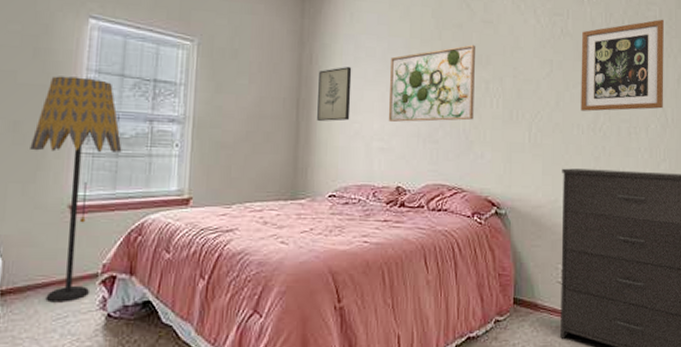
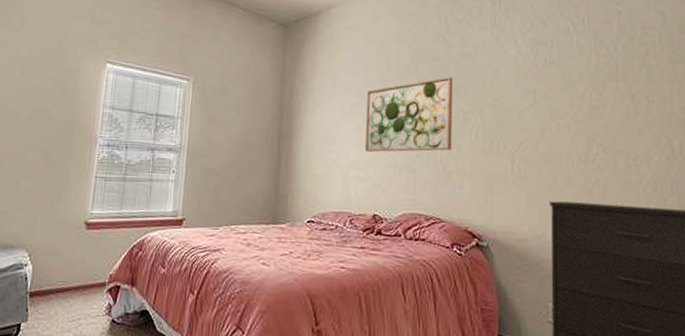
floor lamp: present [30,76,122,303] -> none [57,112,129,307]
wall art: present [317,67,352,121] -> none [297,100,330,151]
wall art: present [581,19,664,112] -> none [568,44,668,142]

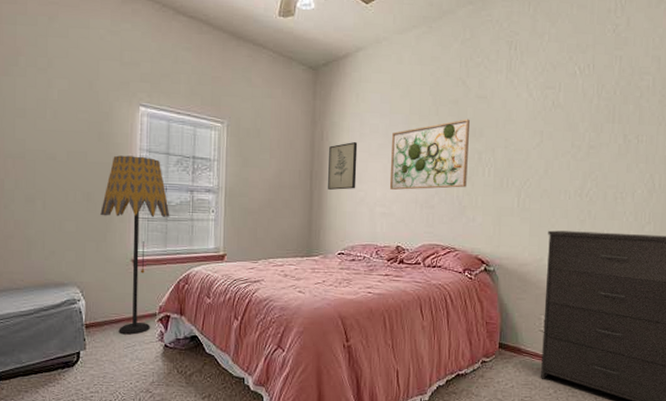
floor lamp: none [57,112,129,307] -> present [100,155,170,335]
wall art: none [297,100,330,151] -> present [328,142,358,190]

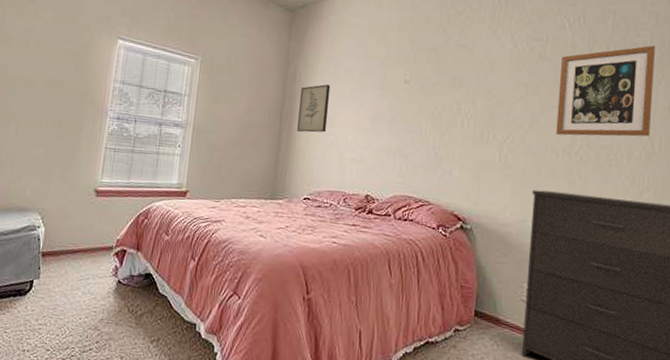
floor lamp: present [100,155,170,335] -> none [69,85,137,267]
wall art: present [389,119,470,190] -> none [361,67,449,138]
wall art: none [568,88,657,178] -> present [556,45,655,137]

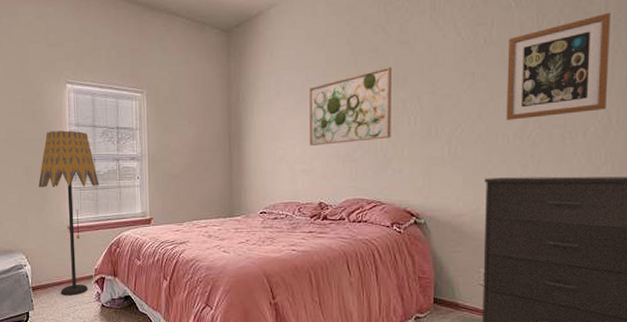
floor lamp: none [69,85,137,267] -> present [38,130,100,296]
wall art: present [297,84,331,133] -> none [246,101,275,150]
wall art: none [361,67,449,138] -> present [309,66,391,146]

